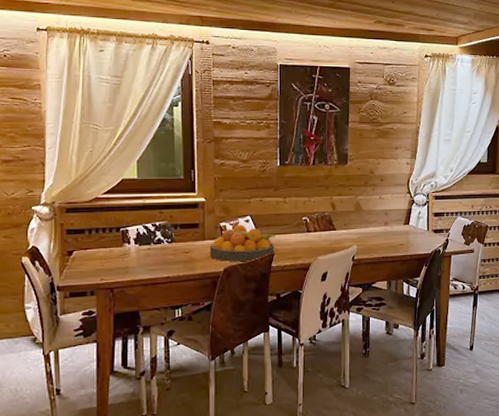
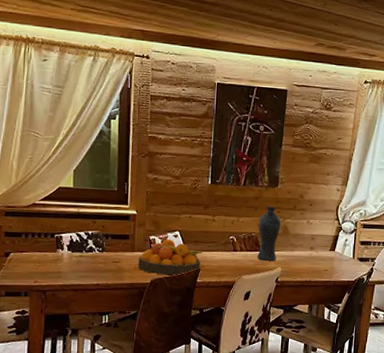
vase: none [331,184,353,240] -> present [257,206,281,261]

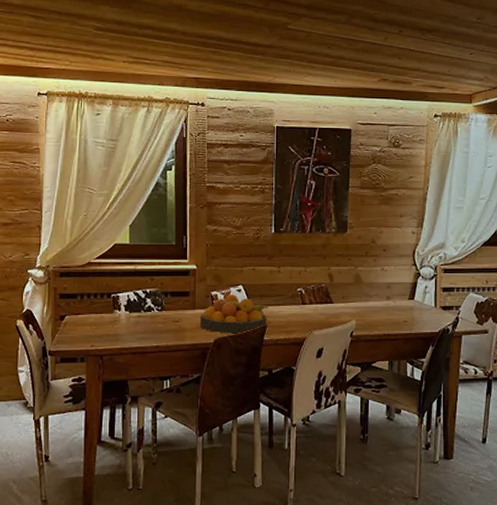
vase: present [257,206,281,261] -> none [329,254,352,314]

